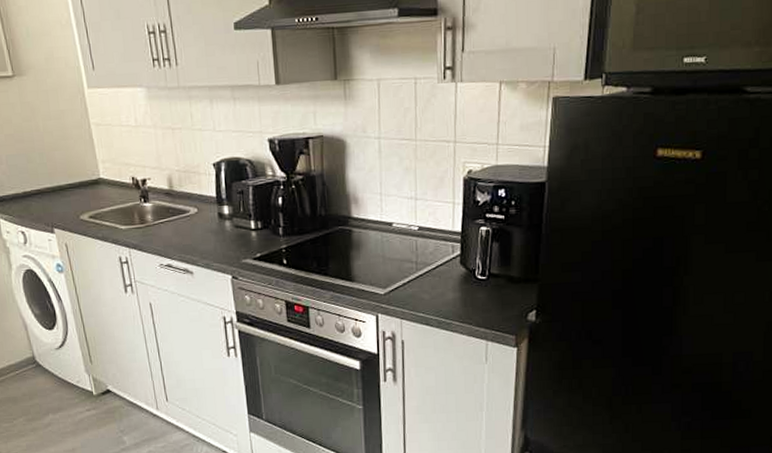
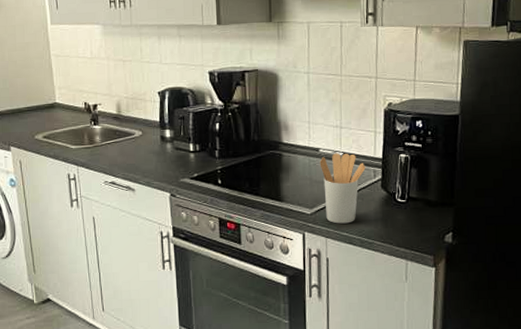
utensil holder: none [393,227,443,304] -> present [319,153,366,224]

